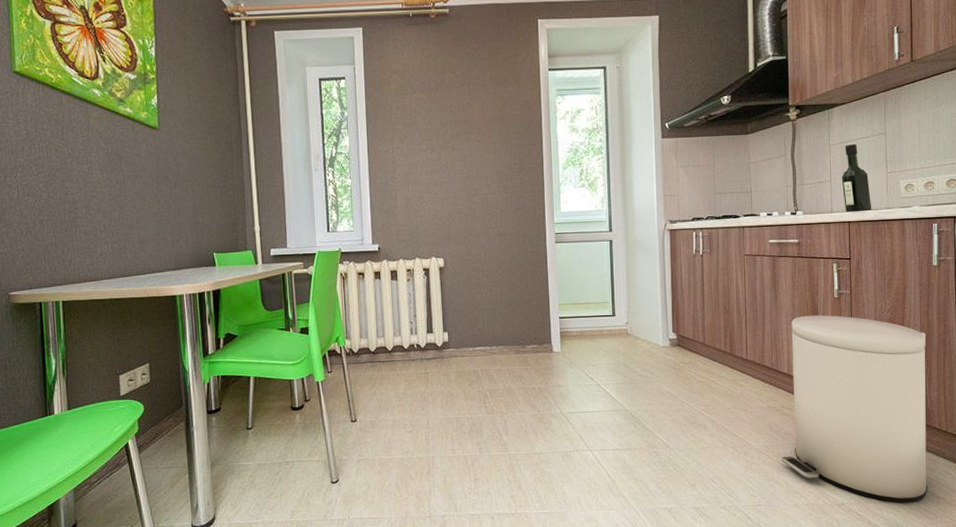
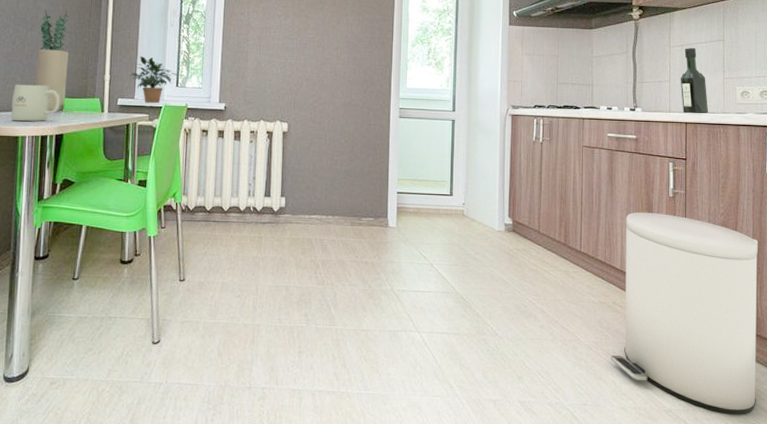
mug: none [164,242,213,281] -> present [11,84,60,122]
vase: none [184,164,218,268] -> present [35,9,70,112]
potted plant: none [279,204,330,252] -> present [129,56,180,104]

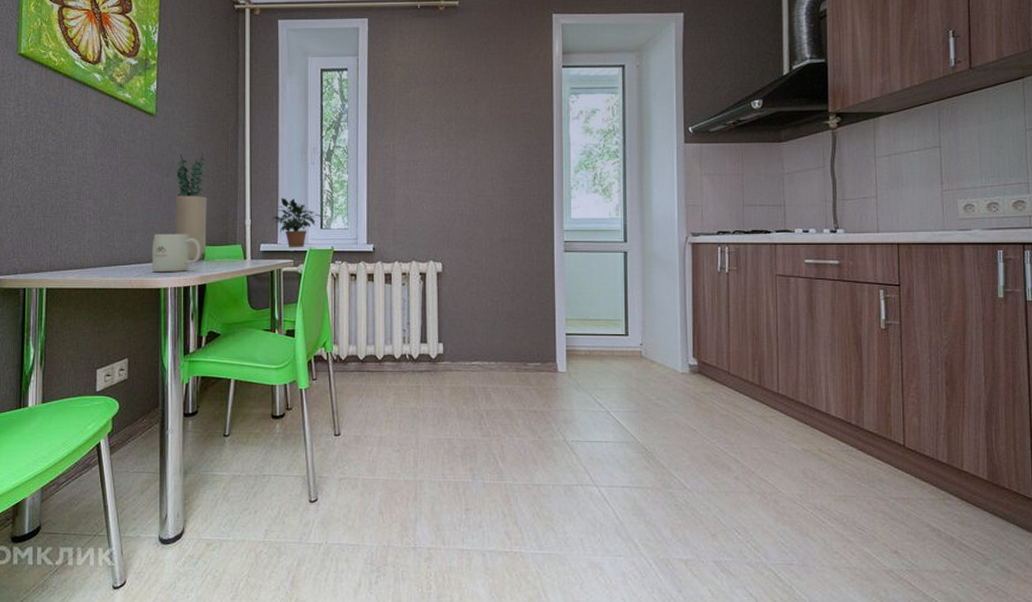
pedal bin: present [610,212,758,415] -> none [818,347,995,576]
bottle: present [680,48,709,114] -> none [889,157,925,233]

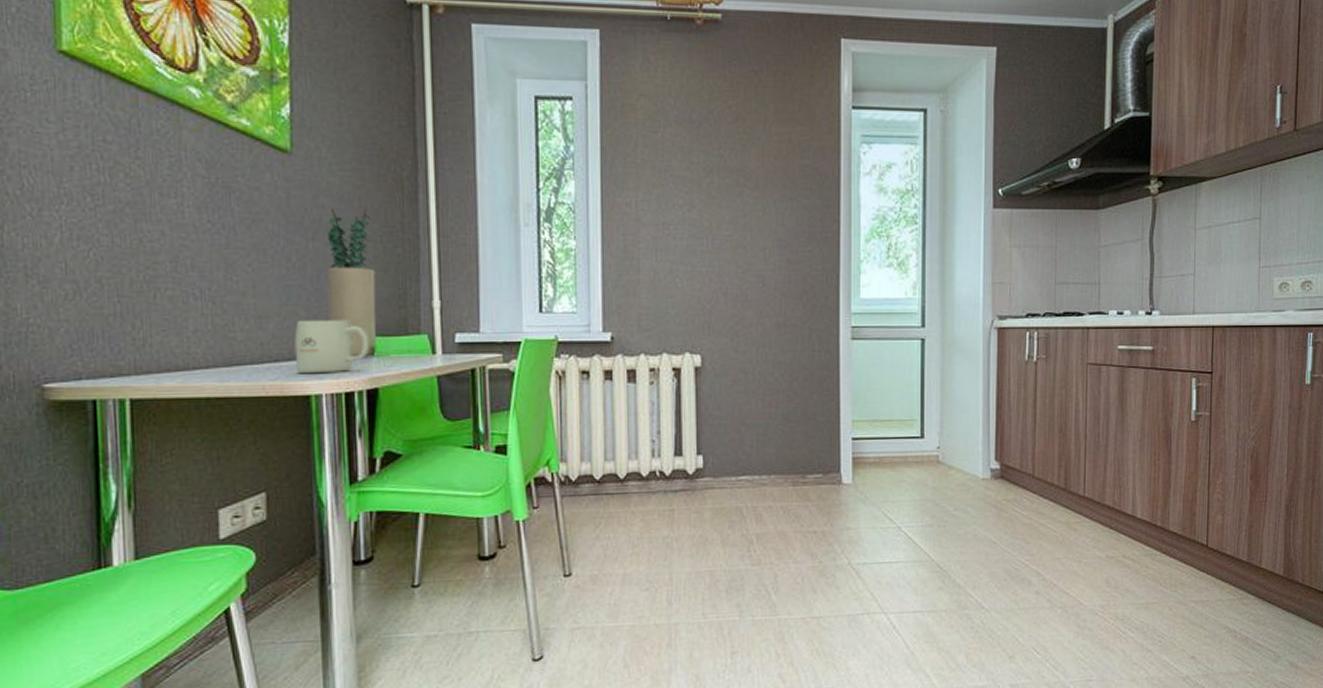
potted plant: present [271,198,324,248] -> none [469,271,544,339]

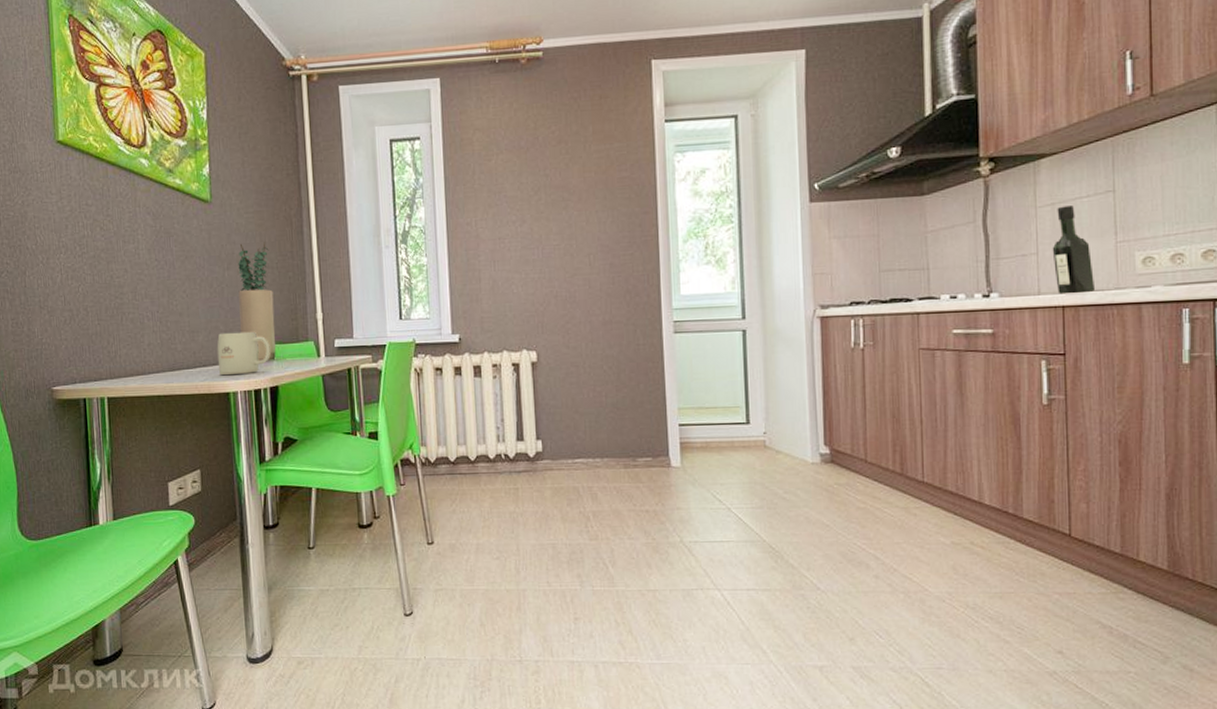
bottle: none [1206,230,1241,315] -> present [1052,206,1096,295]

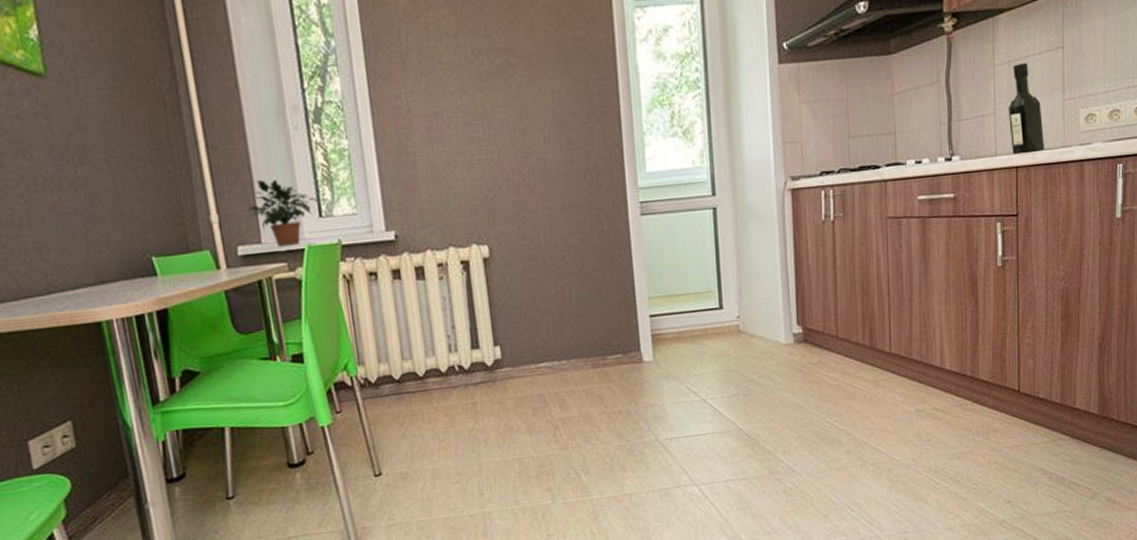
mug: present [216,331,271,376] -> none [76,242,153,302]
vase: present [238,242,276,361] -> none [94,126,161,280]
potted plant: none [344,287,403,343] -> present [246,180,323,248]

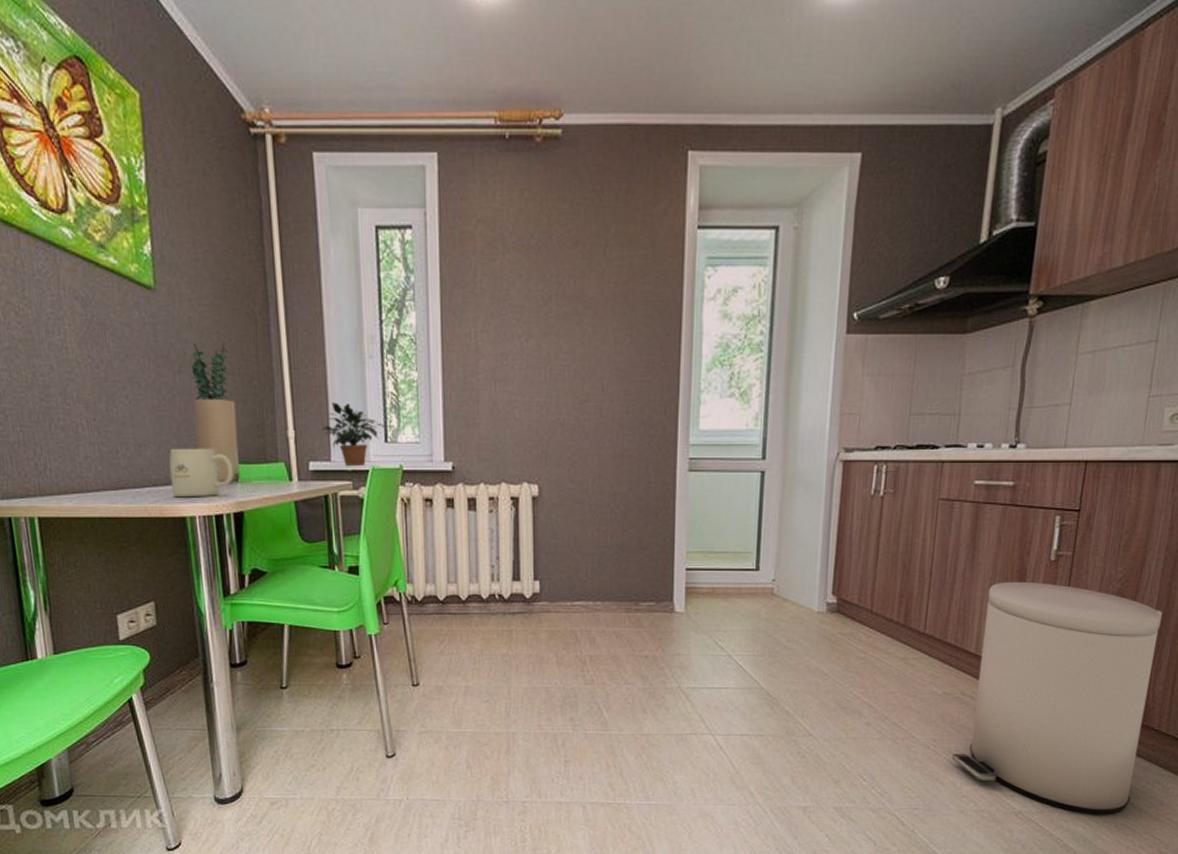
mug: none [76,242,153,302] -> present [168,448,234,498]
vase: none [94,126,161,280] -> present [191,342,240,483]
pedal bin: none [932,289,1105,514] -> present [951,581,1162,815]
bottle: present [1008,63,1045,155] -> none [1083,354,1123,449]

